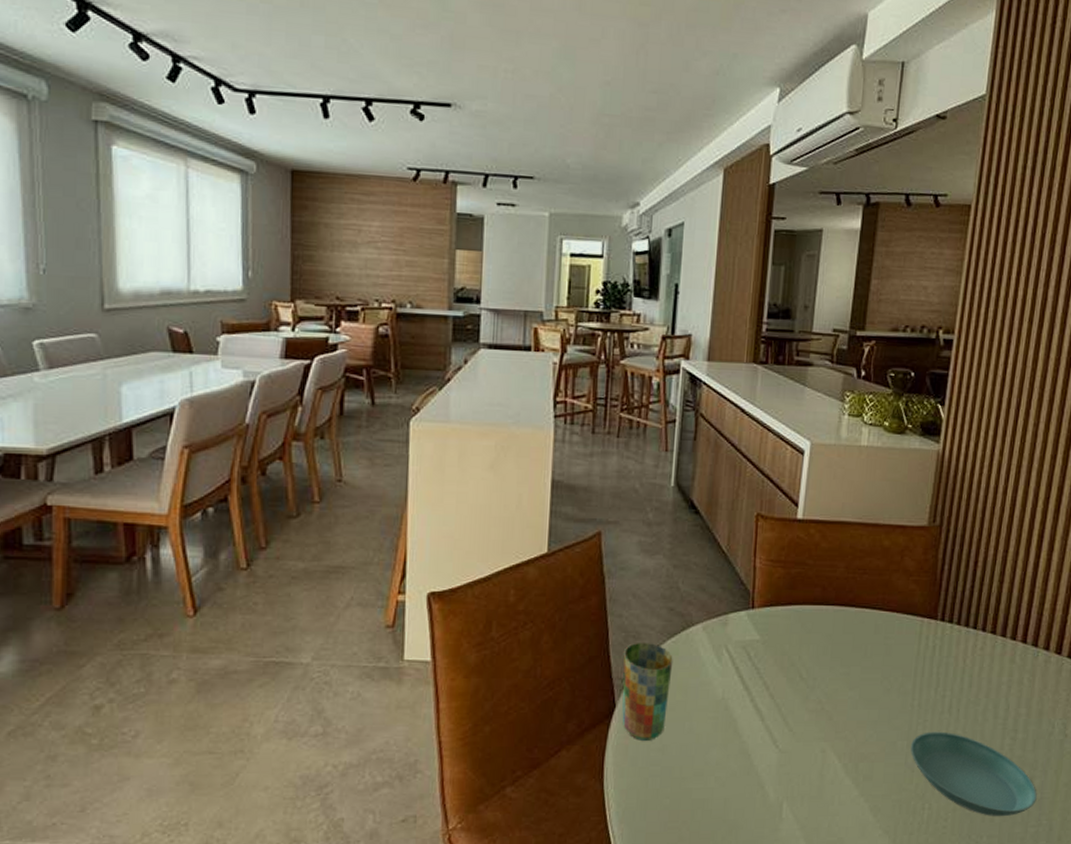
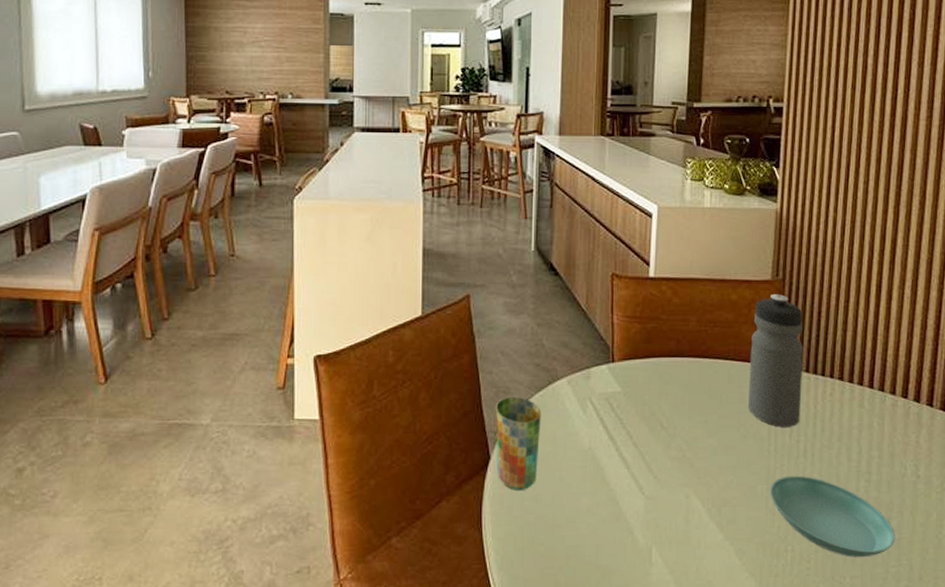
water bottle: none [894,541,958,681] -> present [748,294,804,427]

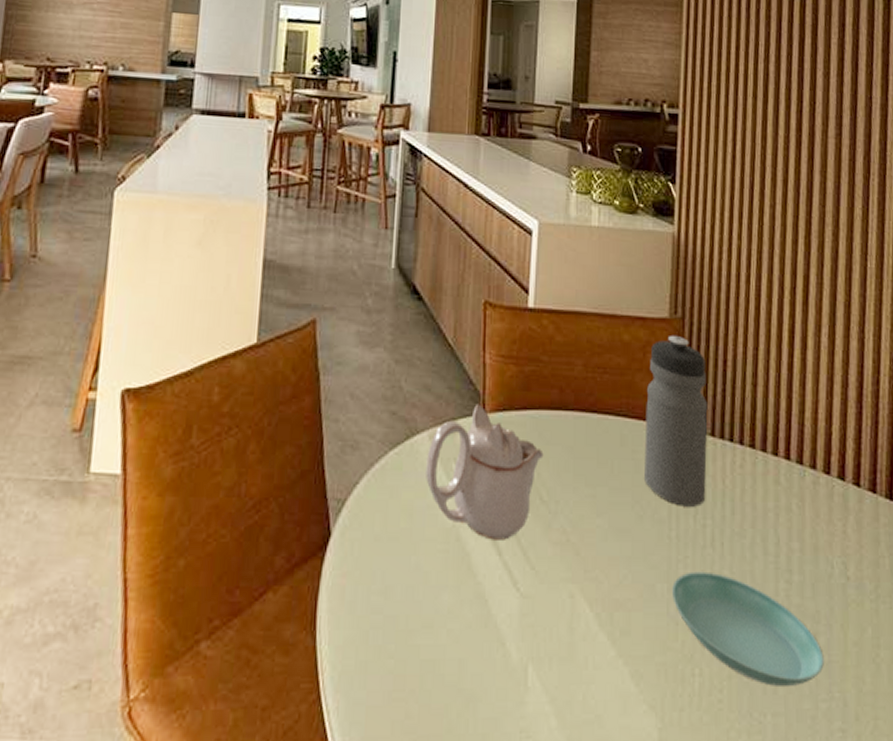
cup: present [495,396,541,490] -> none [338,453,396,580]
teapot: none [566,355,664,458] -> present [426,403,544,540]

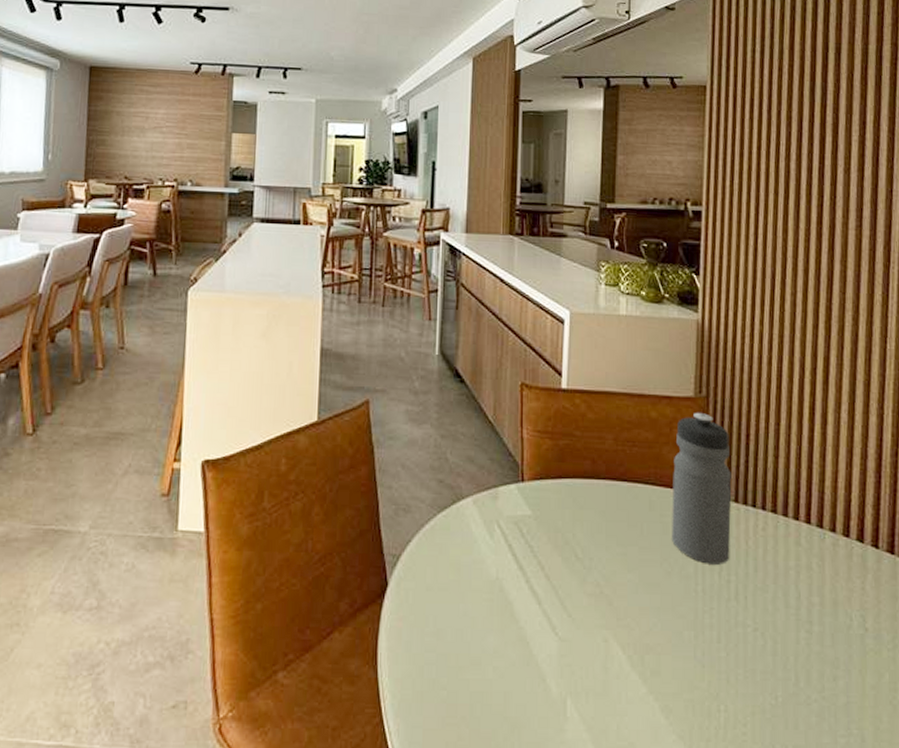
teapot: present [426,403,544,540] -> none [471,473,578,591]
saucer: present [672,571,824,686] -> none [699,621,843,722]

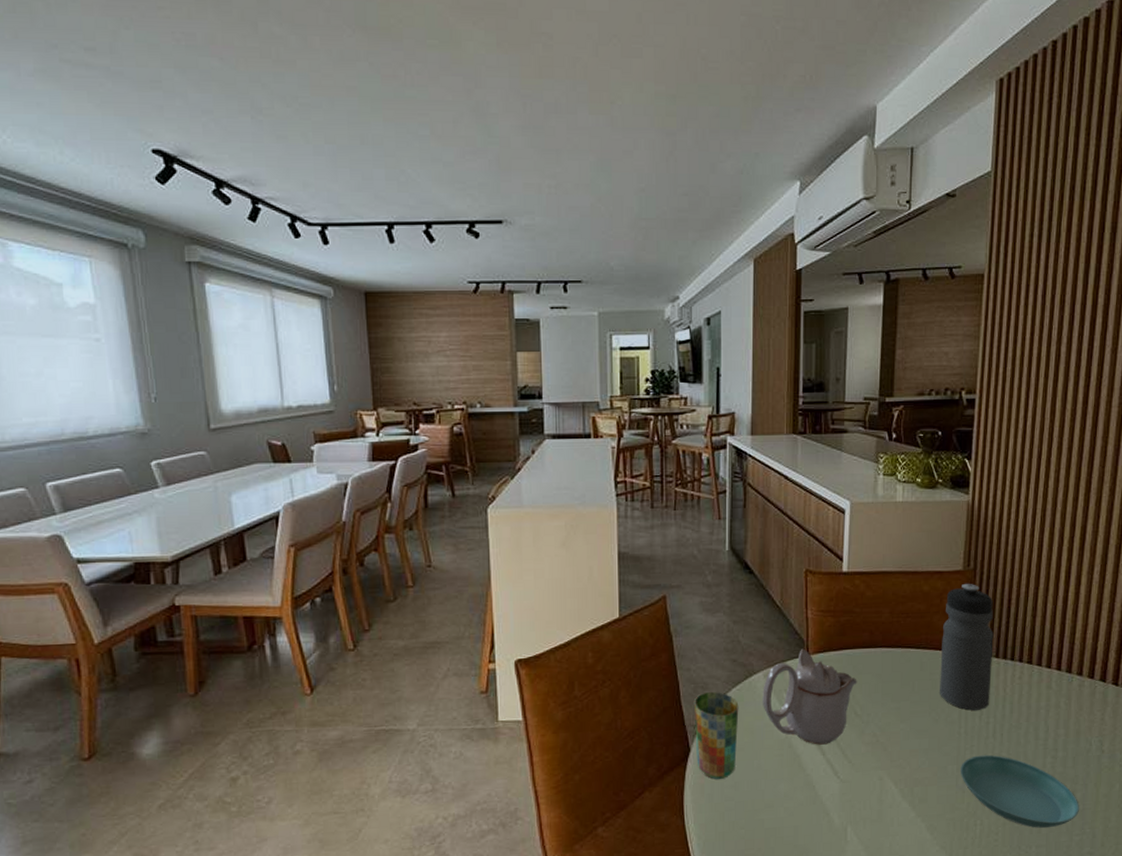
cup: none [394,515,444,624] -> present [693,691,739,779]
teapot: none [471,473,578,591] -> present [763,648,857,745]
saucer: none [699,621,843,722] -> present [961,755,1079,828]

